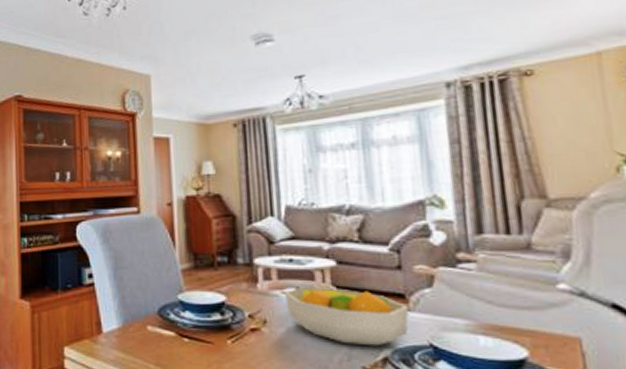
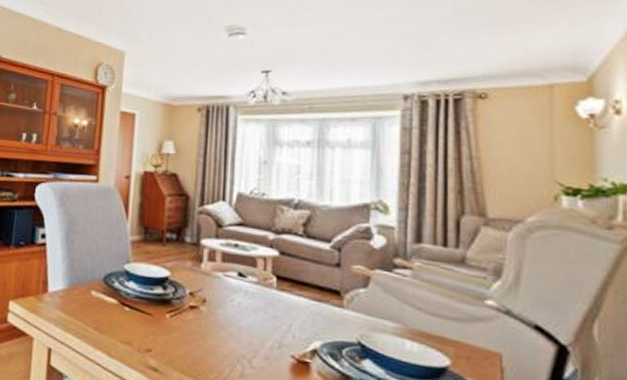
fruit bowl: present [283,286,410,347] -> none [225,271,343,338]

